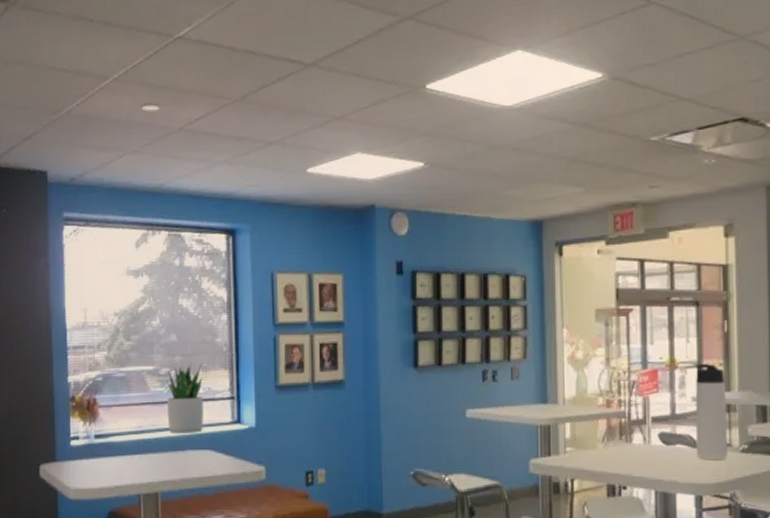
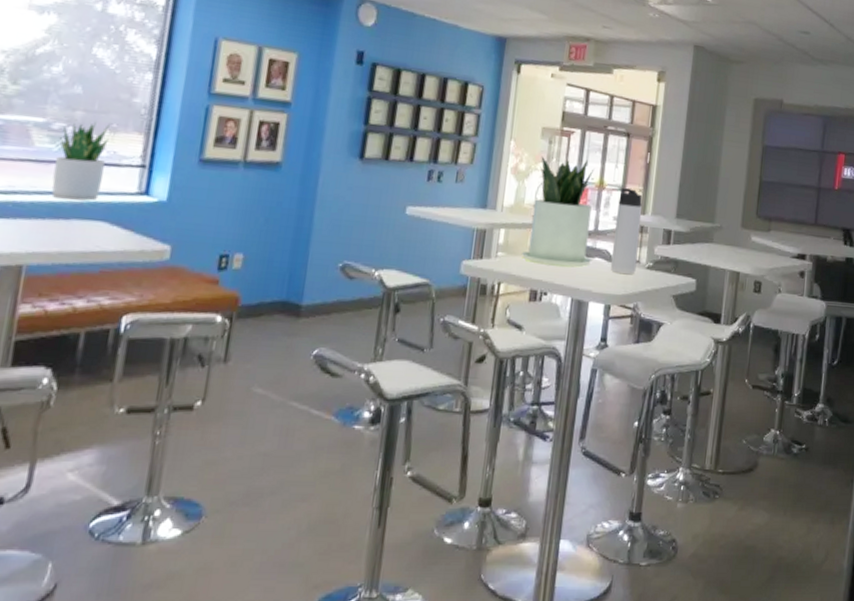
planter: none [591,338,673,457] -> present [521,156,595,268]

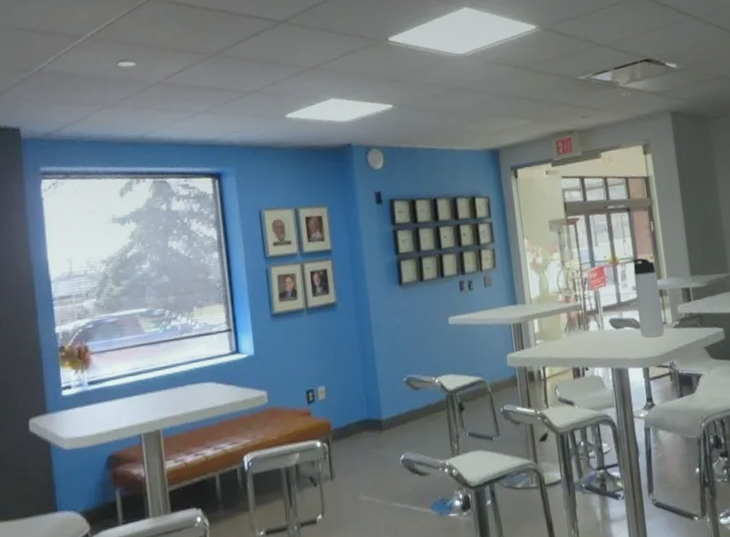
planter: present [51,121,110,201] -> none [162,300,202,372]
planter: present [521,156,595,268] -> none [554,241,622,344]

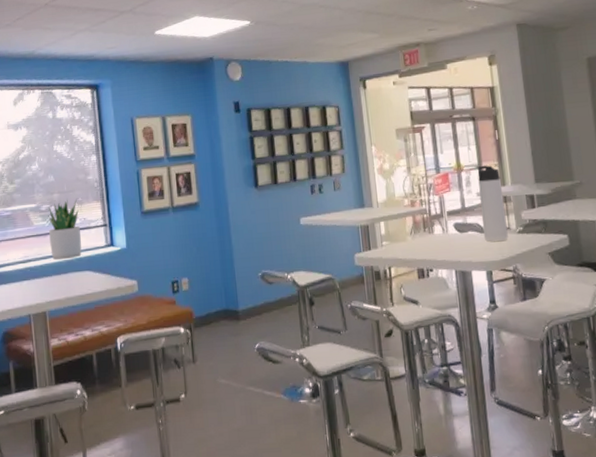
planter: none [162,300,202,372] -> present [48,198,82,261]

